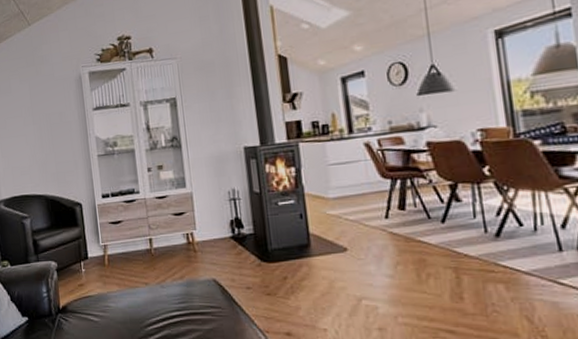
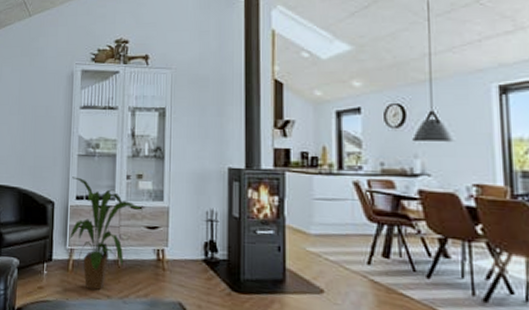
house plant: none [95,176,168,279] -> present [68,177,143,290]

